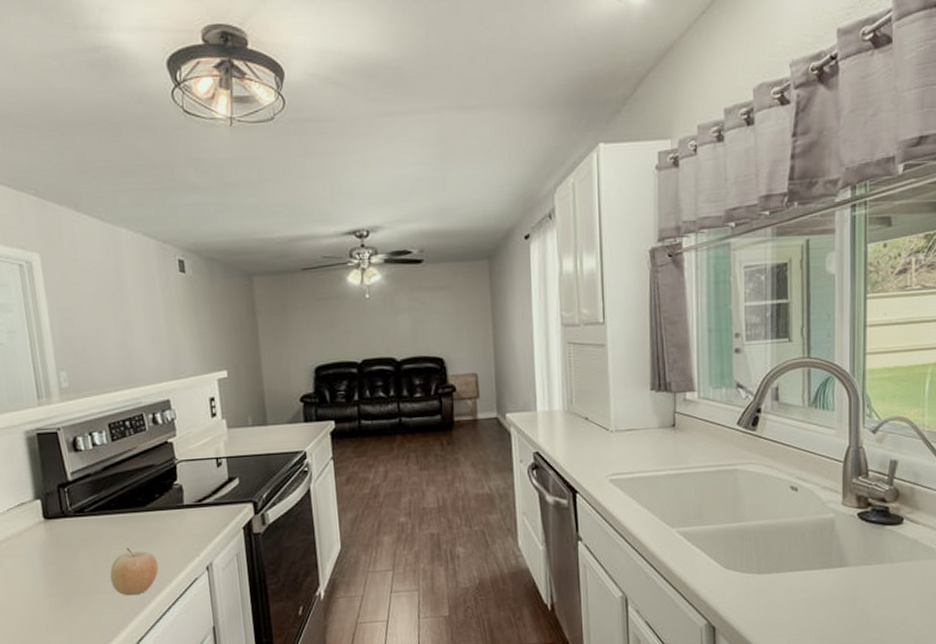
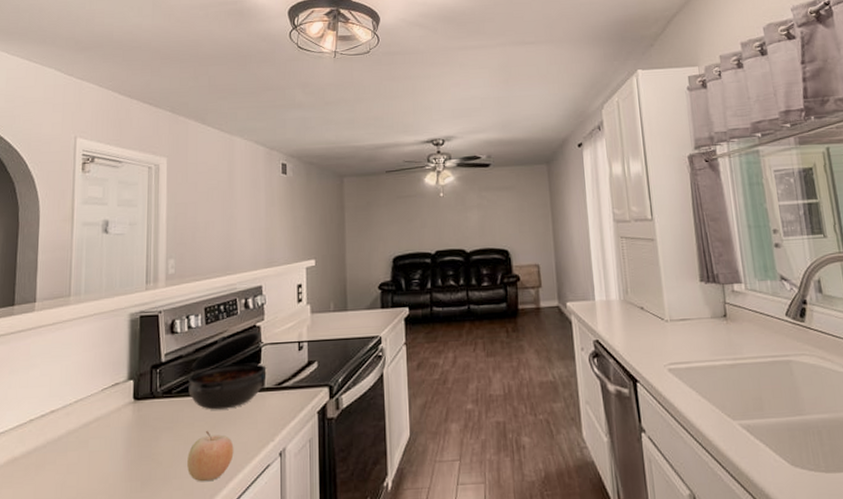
cooking pot: none [99,448,184,528] -> present [187,332,267,410]

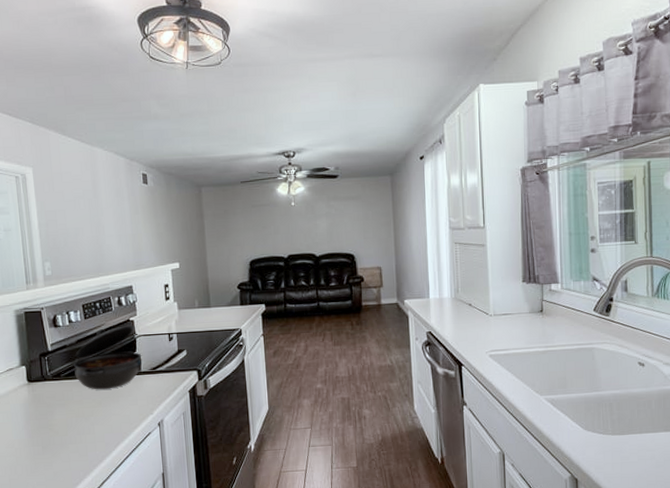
fruit: present [187,430,234,482] -> none [79,406,119,446]

